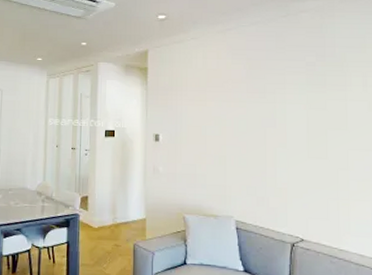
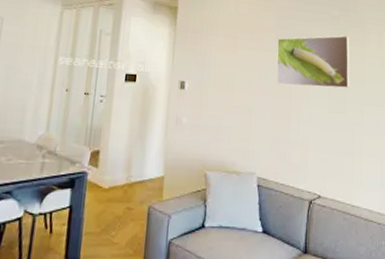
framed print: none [249,81,331,134] -> present [276,35,350,88]

